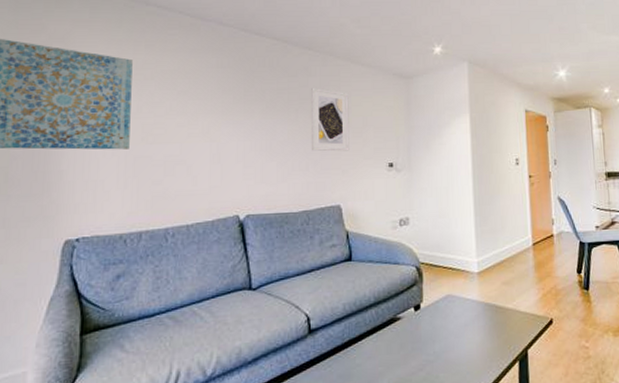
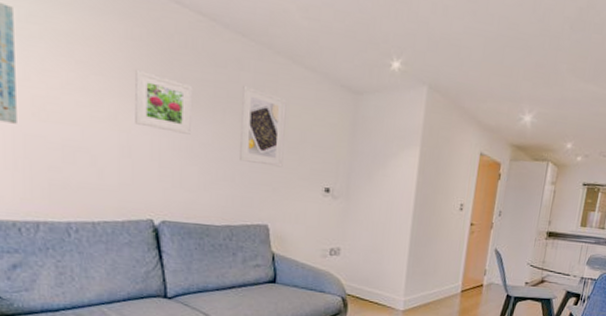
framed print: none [224,90,270,136] -> present [135,70,192,135]

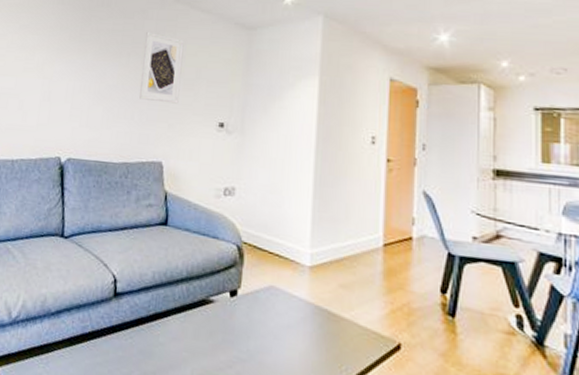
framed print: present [135,70,192,135] -> none [56,28,104,78]

